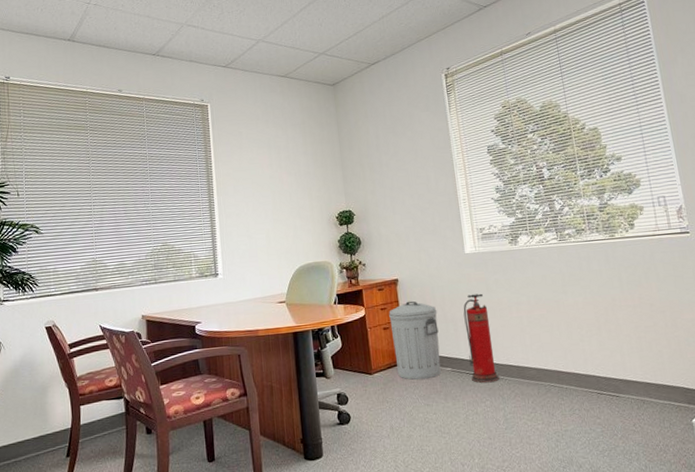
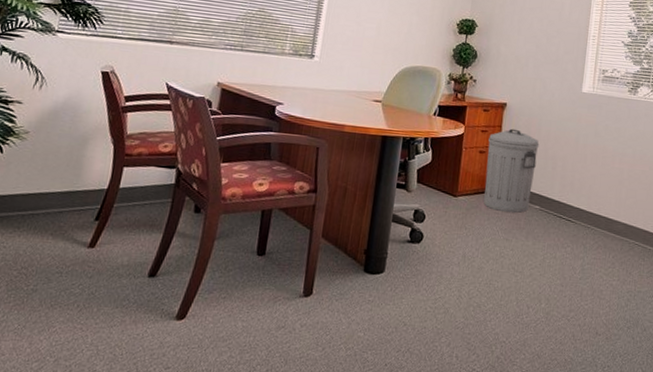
fire extinguisher: present [463,293,500,383] -> none [557,135,591,230]

